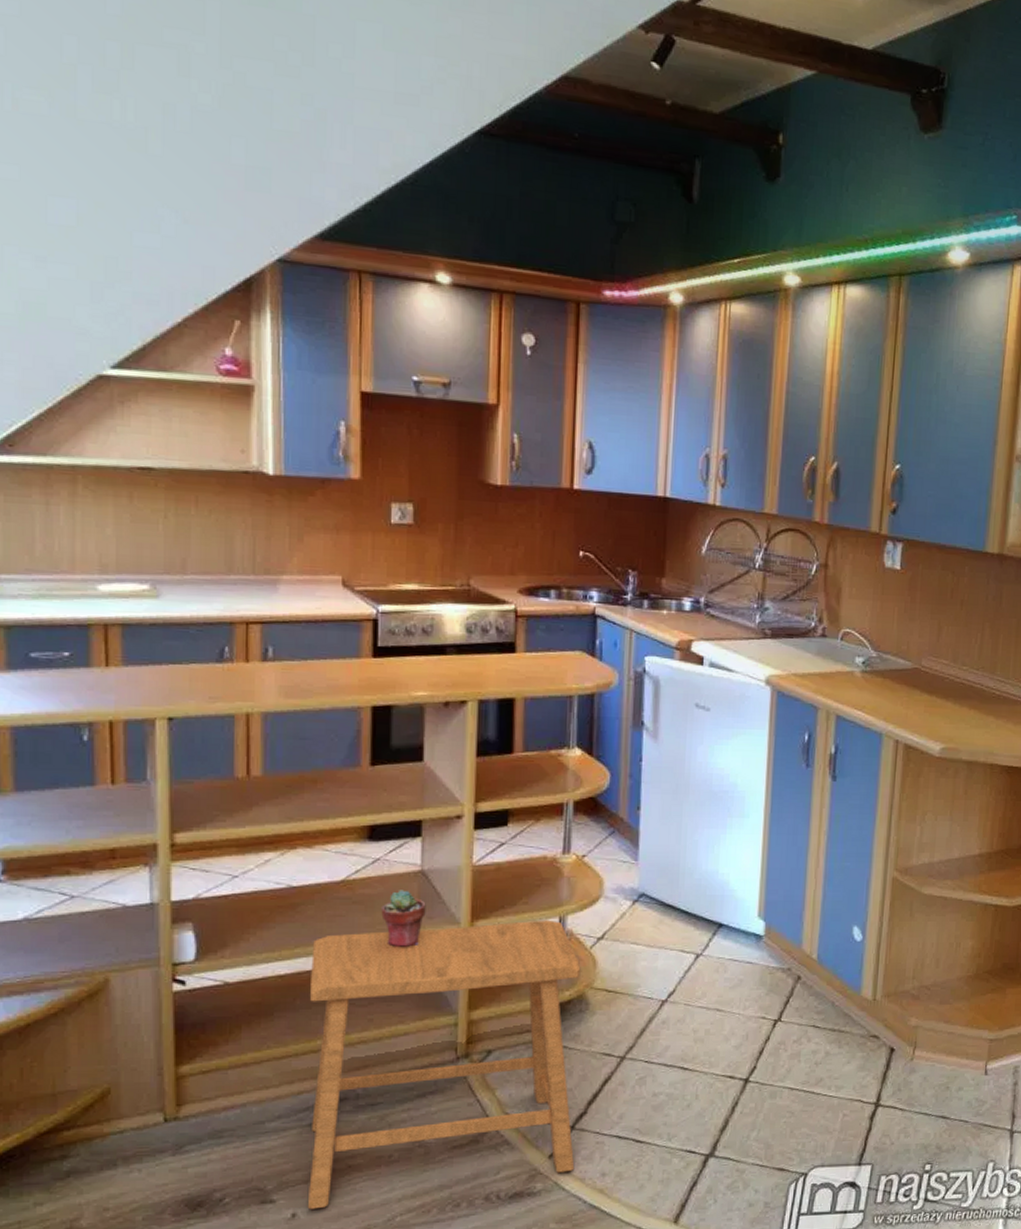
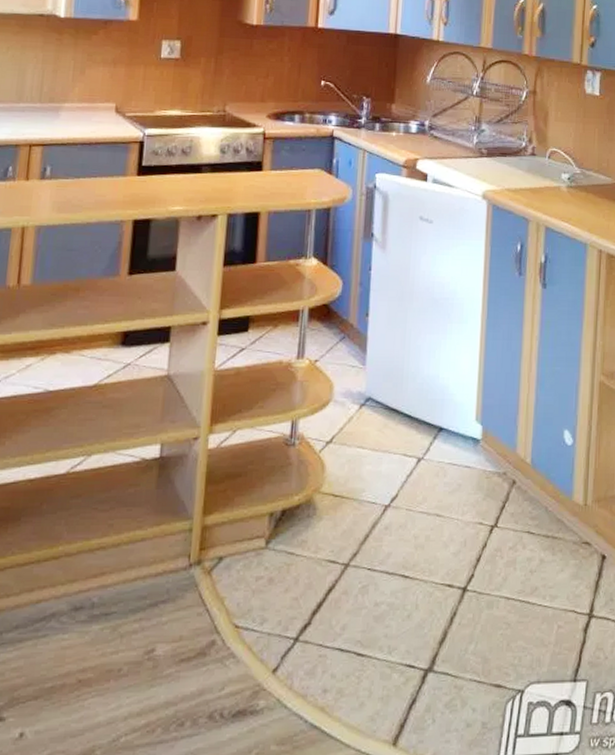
stool: present [307,920,581,1210] -> none [35,423,310,729]
potted succulent: present [381,890,426,948] -> none [128,394,170,452]

